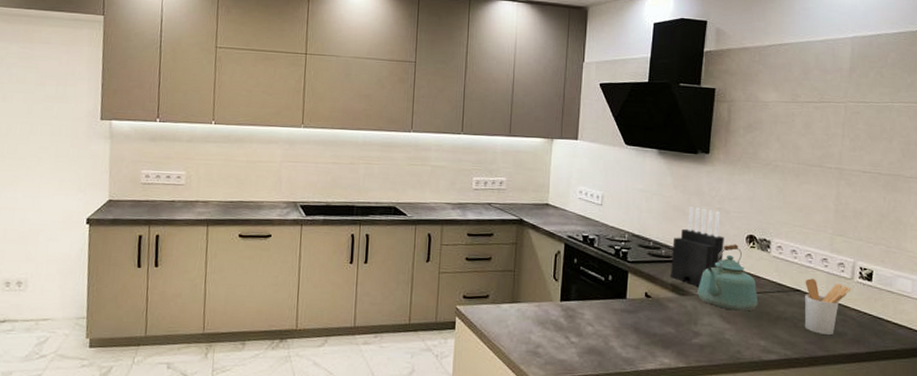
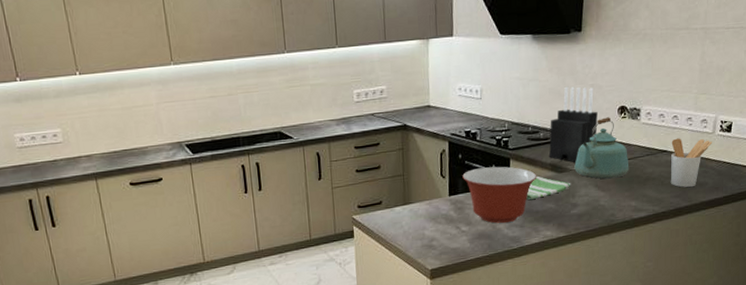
mixing bowl: none [576,276,657,342] -> present [462,166,537,224]
dish towel: none [644,296,694,321] -> present [526,176,571,200]

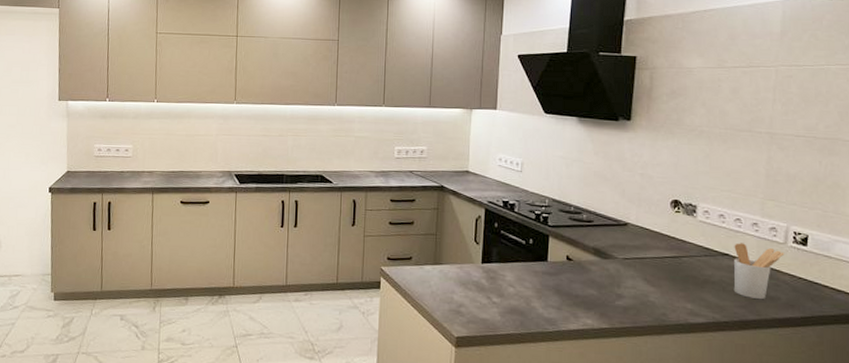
mixing bowl: present [462,166,537,224] -> none [497,240,578,303]
dish towel: present [526,176,571,200] -> none [565,259,616,283]
knife block: present [549,86,598,162] -> none [593,171,648,250]
kettle: present [574,117,629,179] -> none [620,209,684,275]

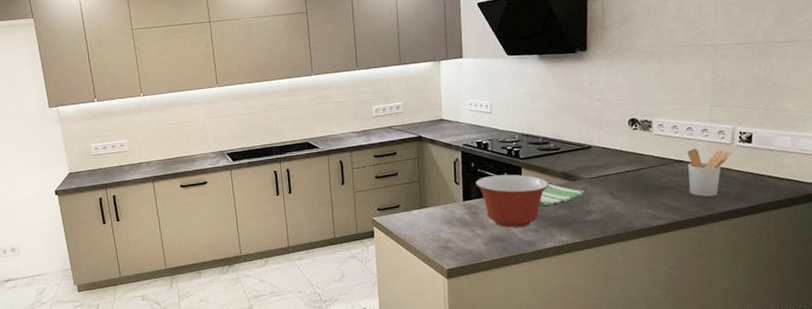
mixing bowl: none [497,240,578,303] -> present [475,174,550,228]
dish towel: none [565,259,616,283] -> present [539,184,585,207]

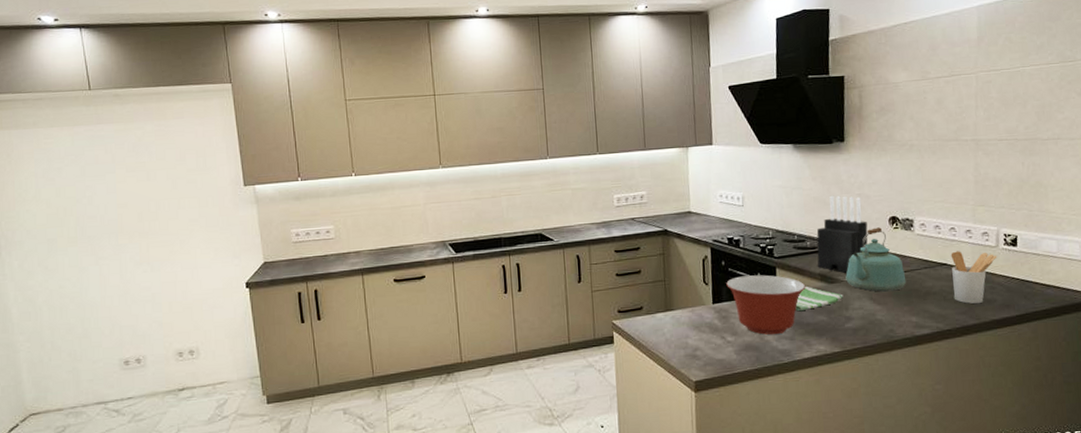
knife block: none [559,100,608,171] -> present [816,195,868,273]
kettle: none [586,129,644,188] -> present [845,227,907,292]

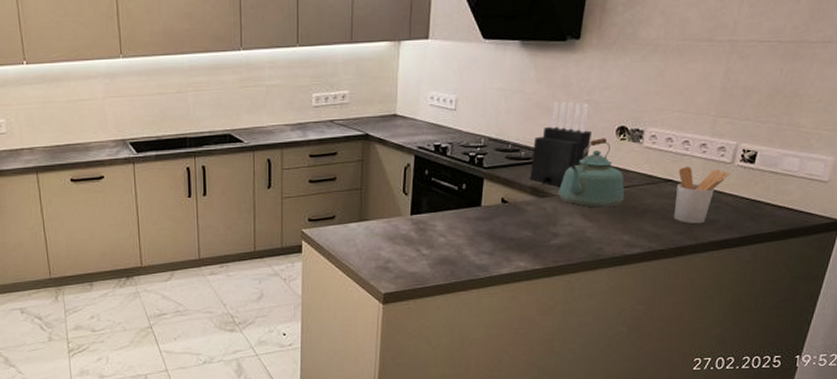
mixing bowl: present [726,275,806,335] -> none [427,186,514,250]
dish towel: present [795,287,844,312] -> none [499,200,553,226]

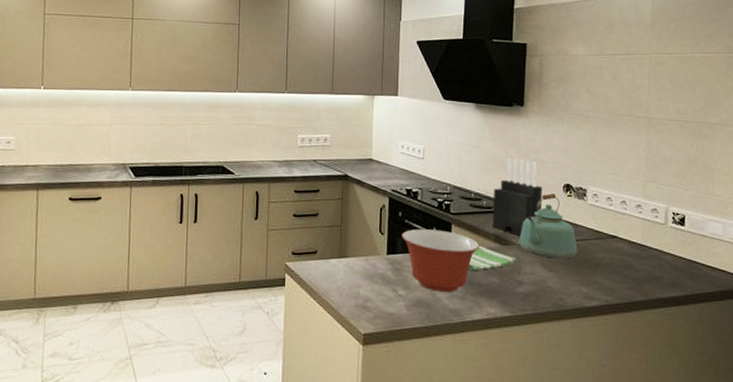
mixing bowl: none [427,186,514,250] -> present [402,229,480,293]
dish towel: none [499,200,553,226] -> present [468,246,516,271]
utensil holder: present [673,166,730,223] -> none [621,225,666,279]

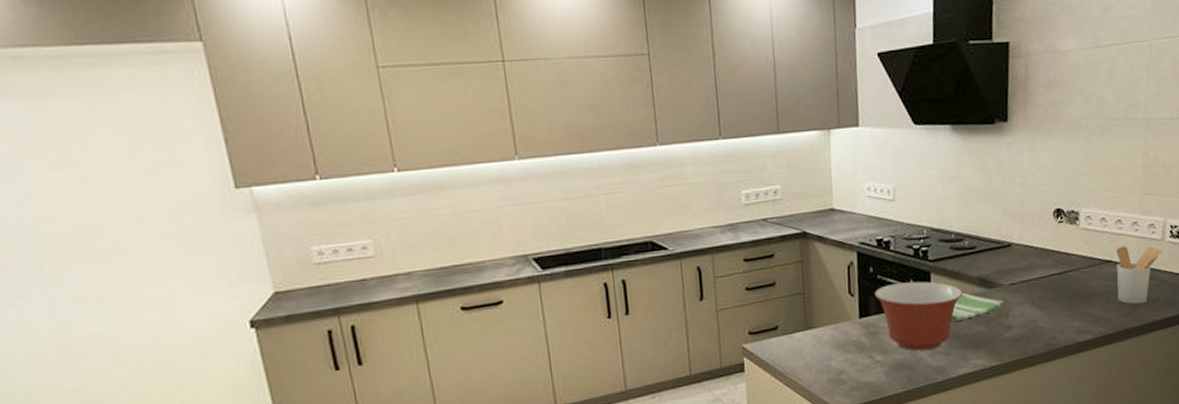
knife block: present [492,157,543,236] -> none [975,185,1031,276]
kettle: present [519,193,578,259] -> none [1006,221,1070,296]
utensil holder: none [621,225,666,279] -> present [1116,246,1163,304]

